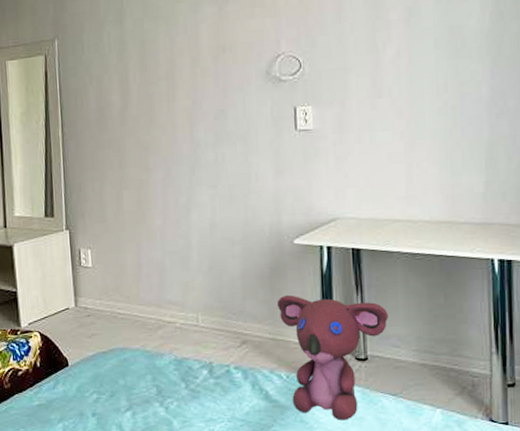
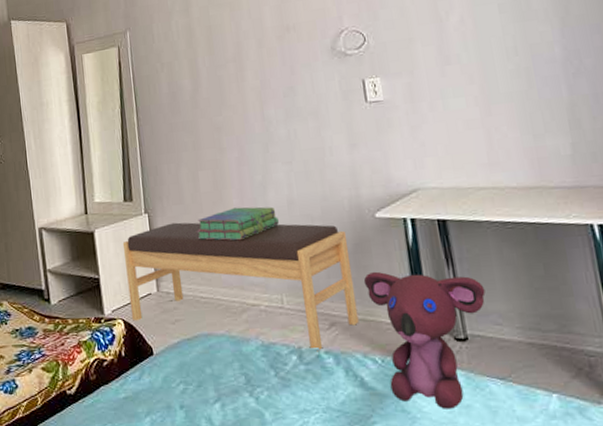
bench: none [42,240,269,367] -> present [122,222,359,352]
stack of books: none [118,228,200,261] -> present [196,206,279,241]

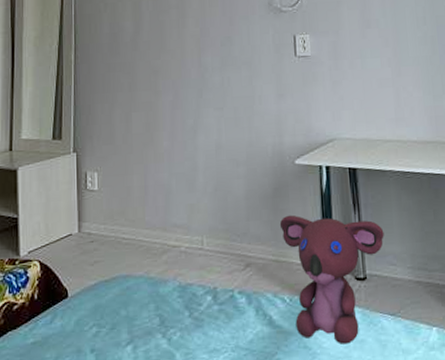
bench: present [122,222,359,352] -> none [46,162,272,292]
stack of books: present [196,206,279,241] -> none [124,149,206,183]

